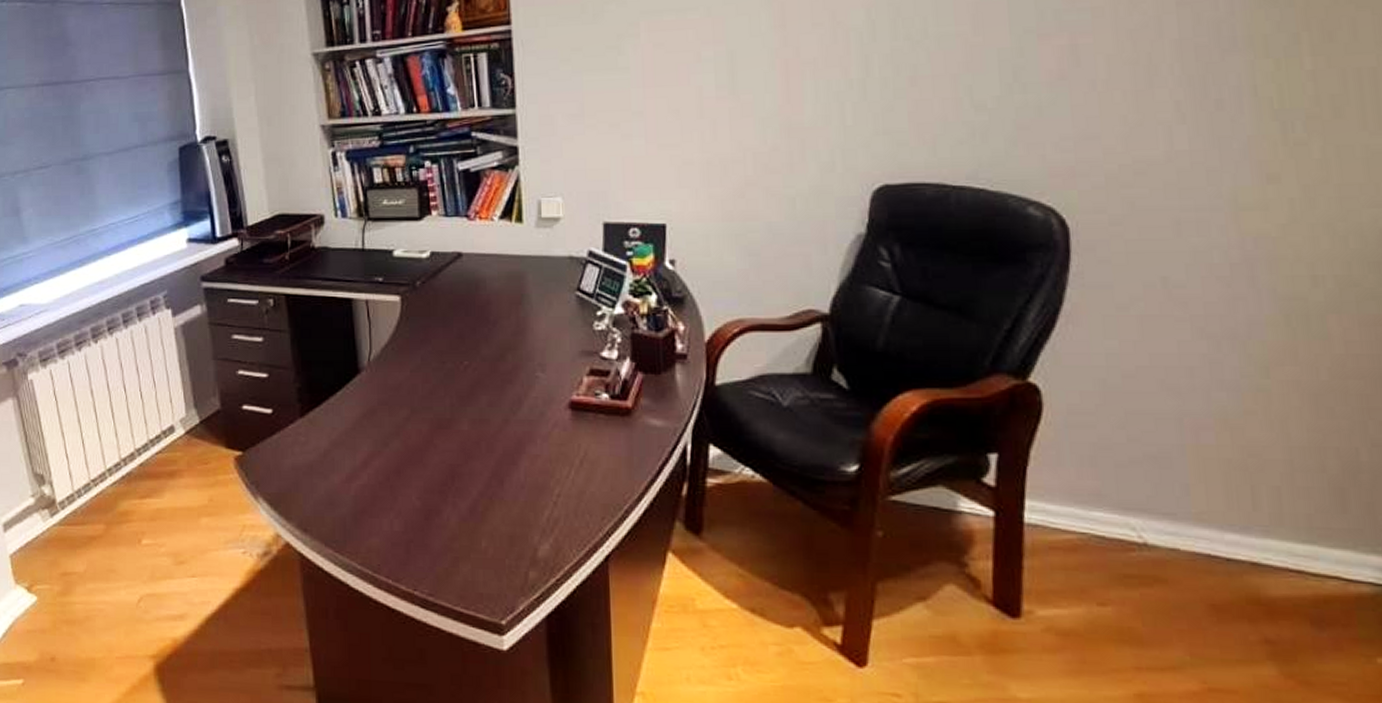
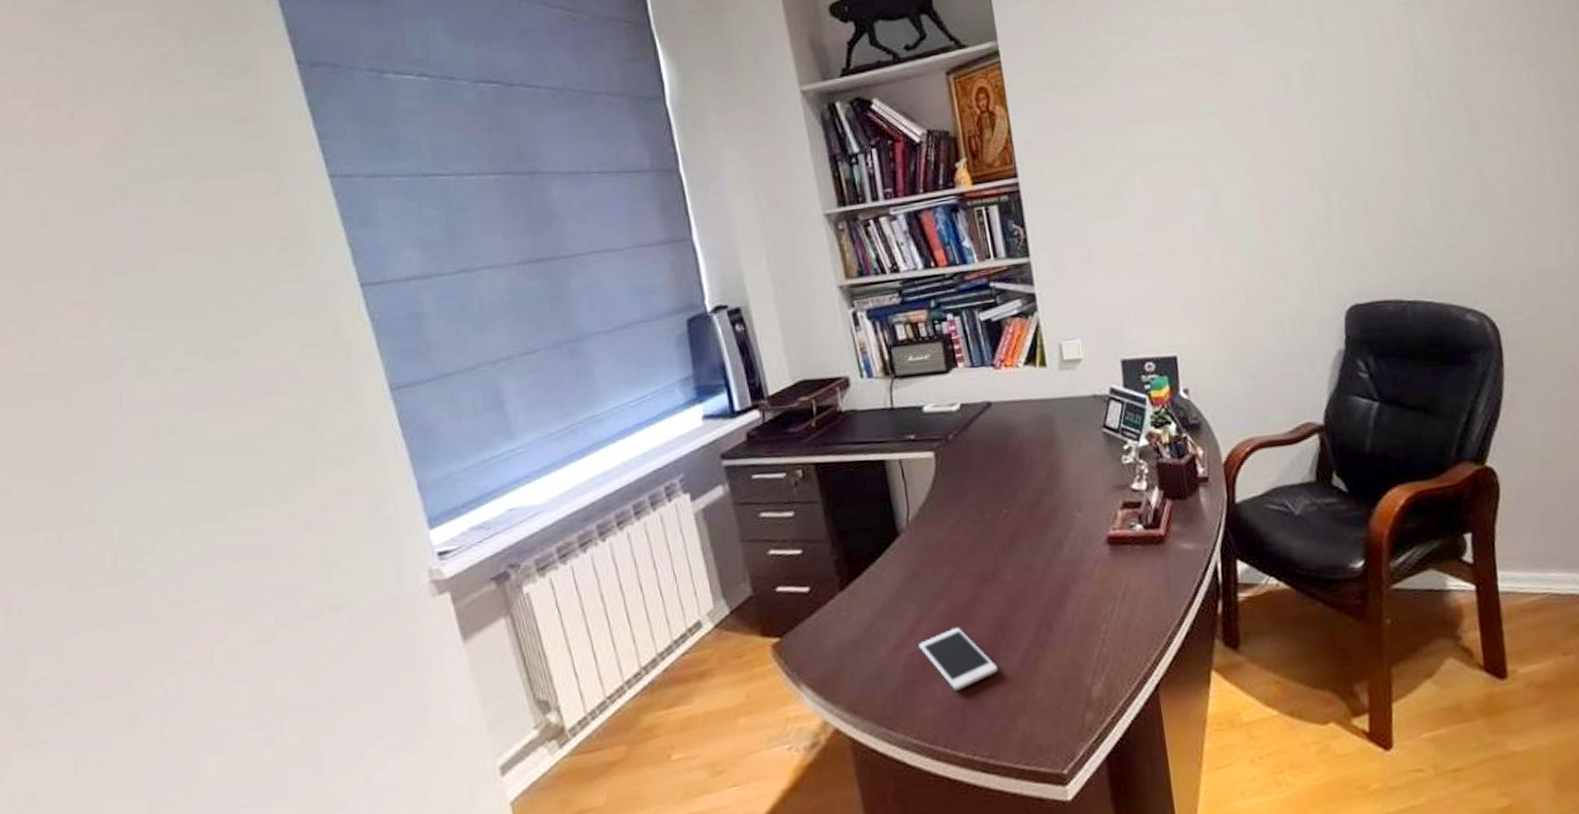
cell phone: none [370,467,445,527] -> present [919,627,998,691]

